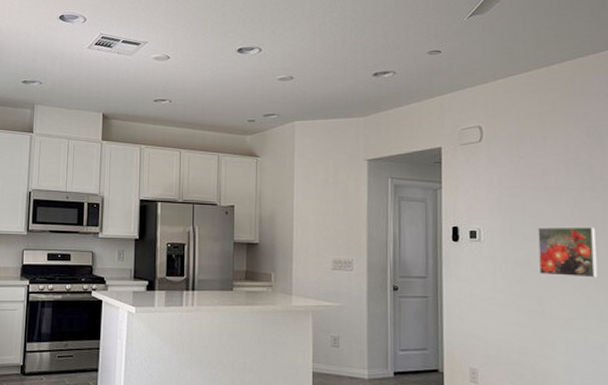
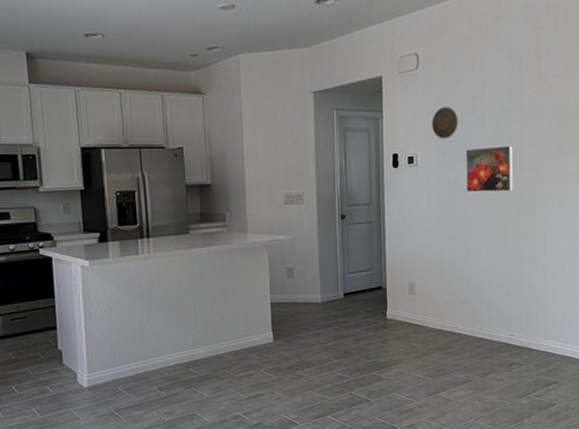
decorative plate: none [497,182,529,215] -> present [431,107,458,139]

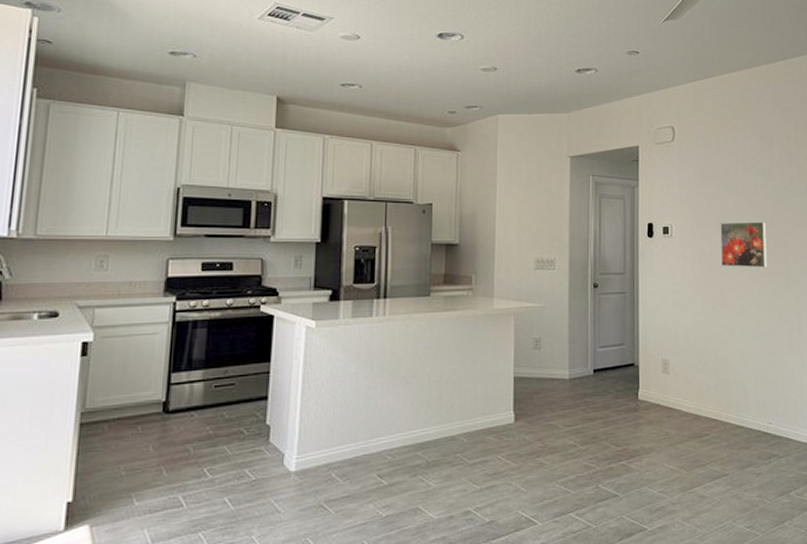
decorative plate: present [431,107,458,139] -> none [687,180,713,211]

